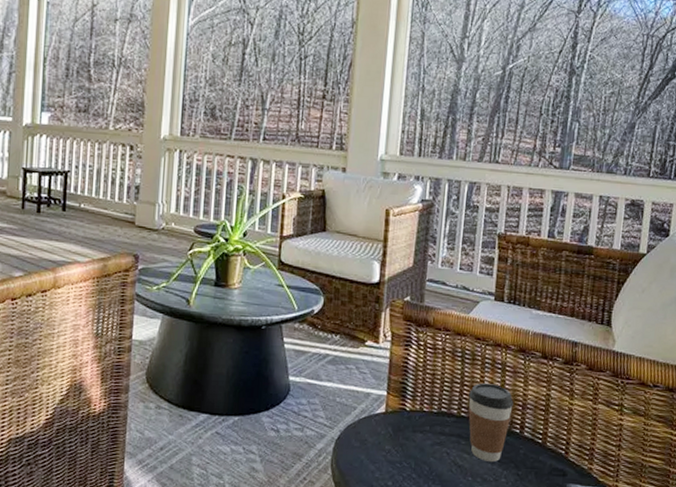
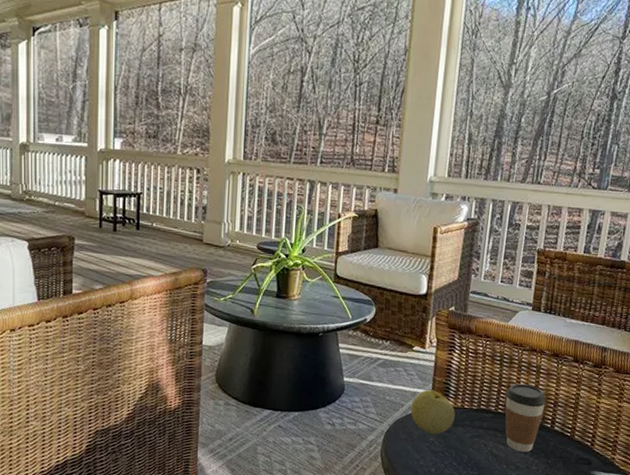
apple: none [363,389,413,442] -> present [410,389,455,435]

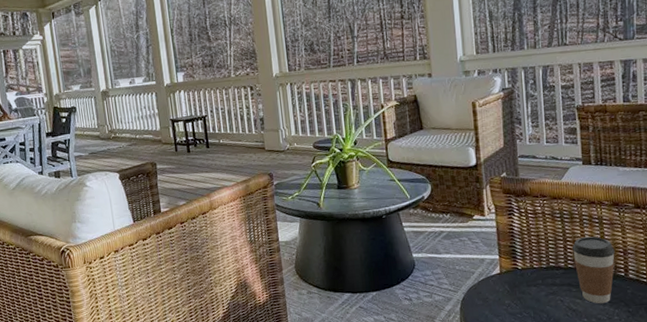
apple: present [410,389,455,435] -> none [481,254,526,297]

